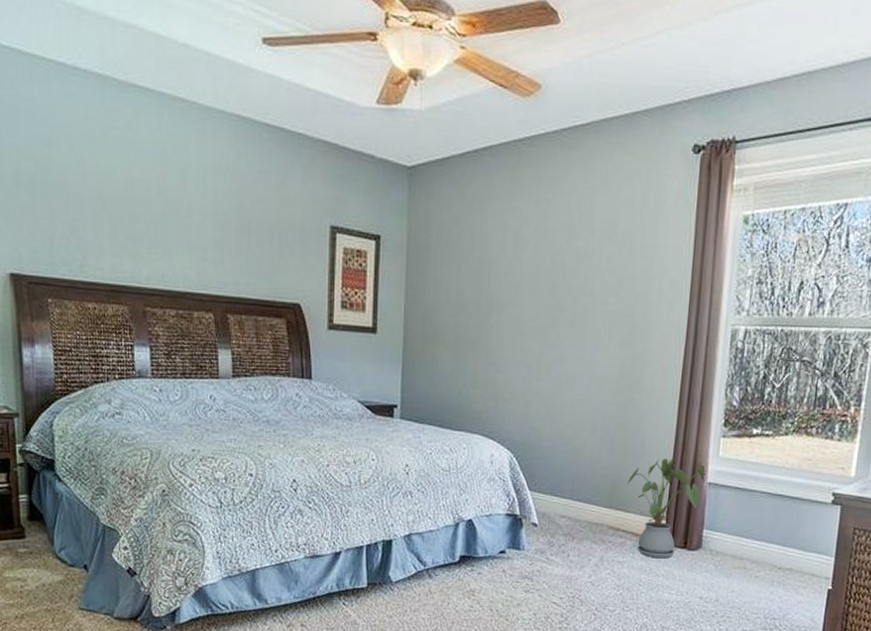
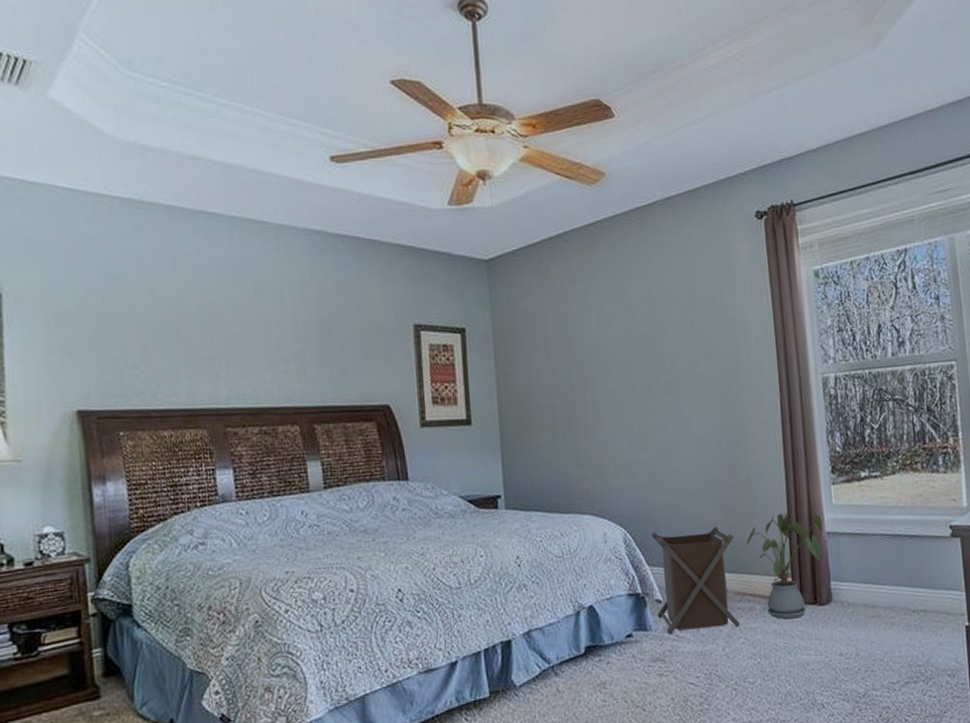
laundry basket: none [531,460,616,559] -> present [652,526,741,635]

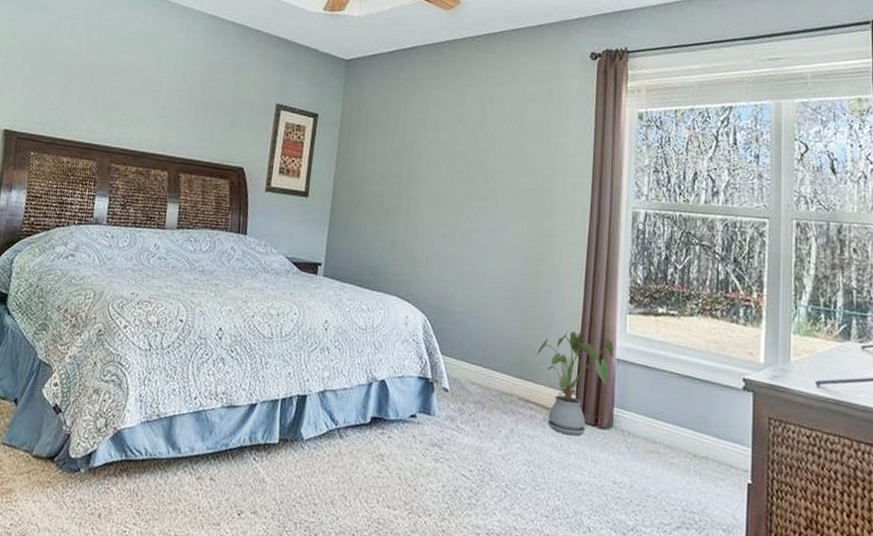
laundry basket: present [652,526,741,635] -> none [442,324,525,432]

